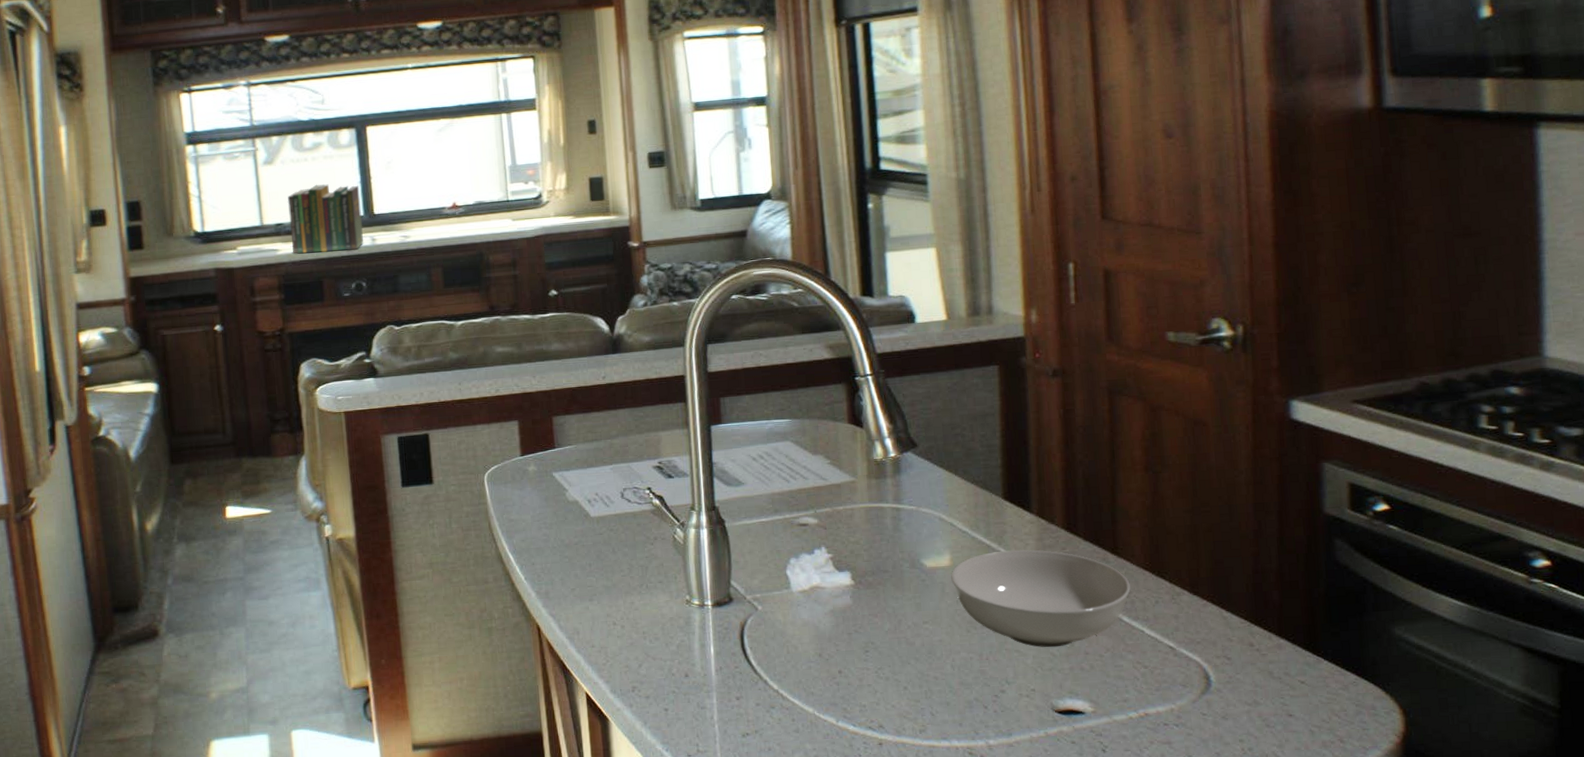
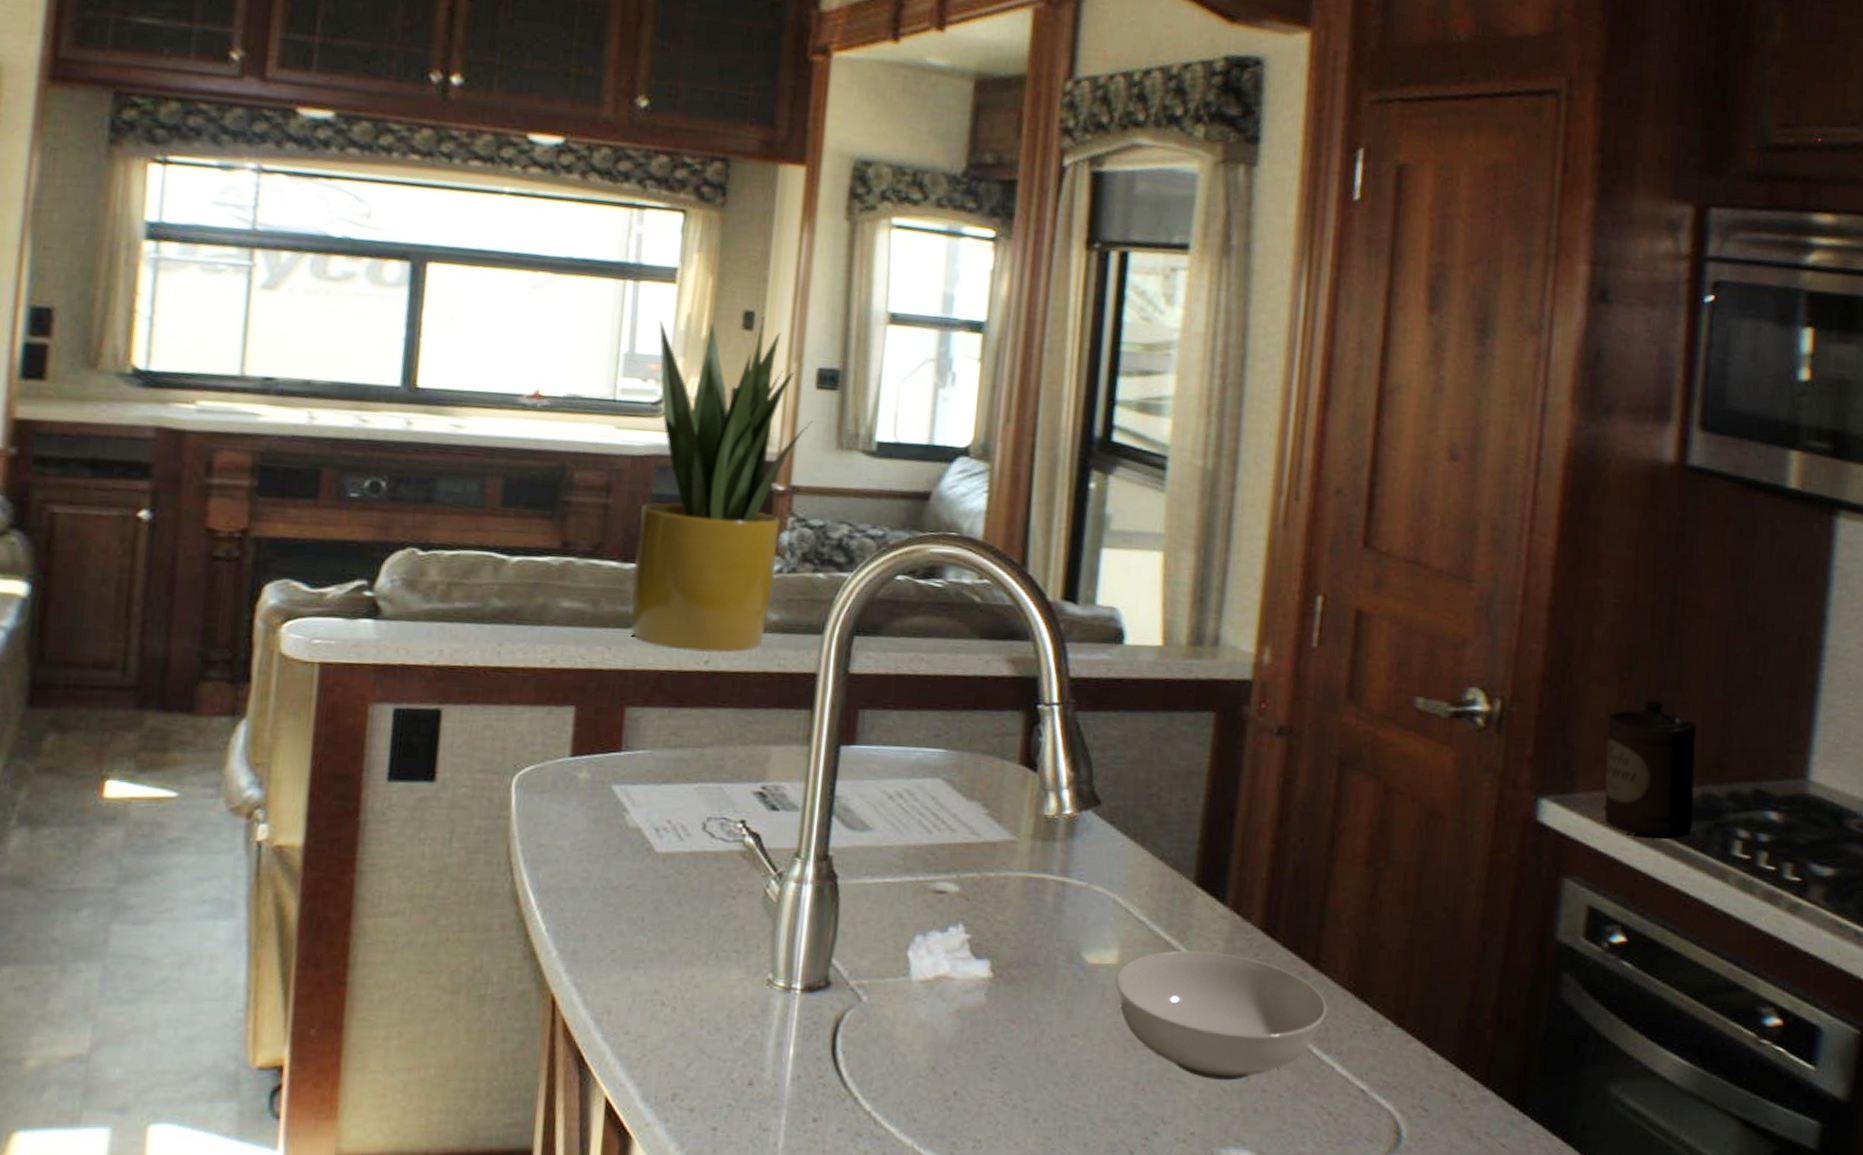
books: present [287,184,363,254] -> none [283,331,402,434]
planter: none [528,122,651,372] -> present [631,317,813,653]
canister: none [1343,307,1437,421] -> present [1604,700,1697,838]

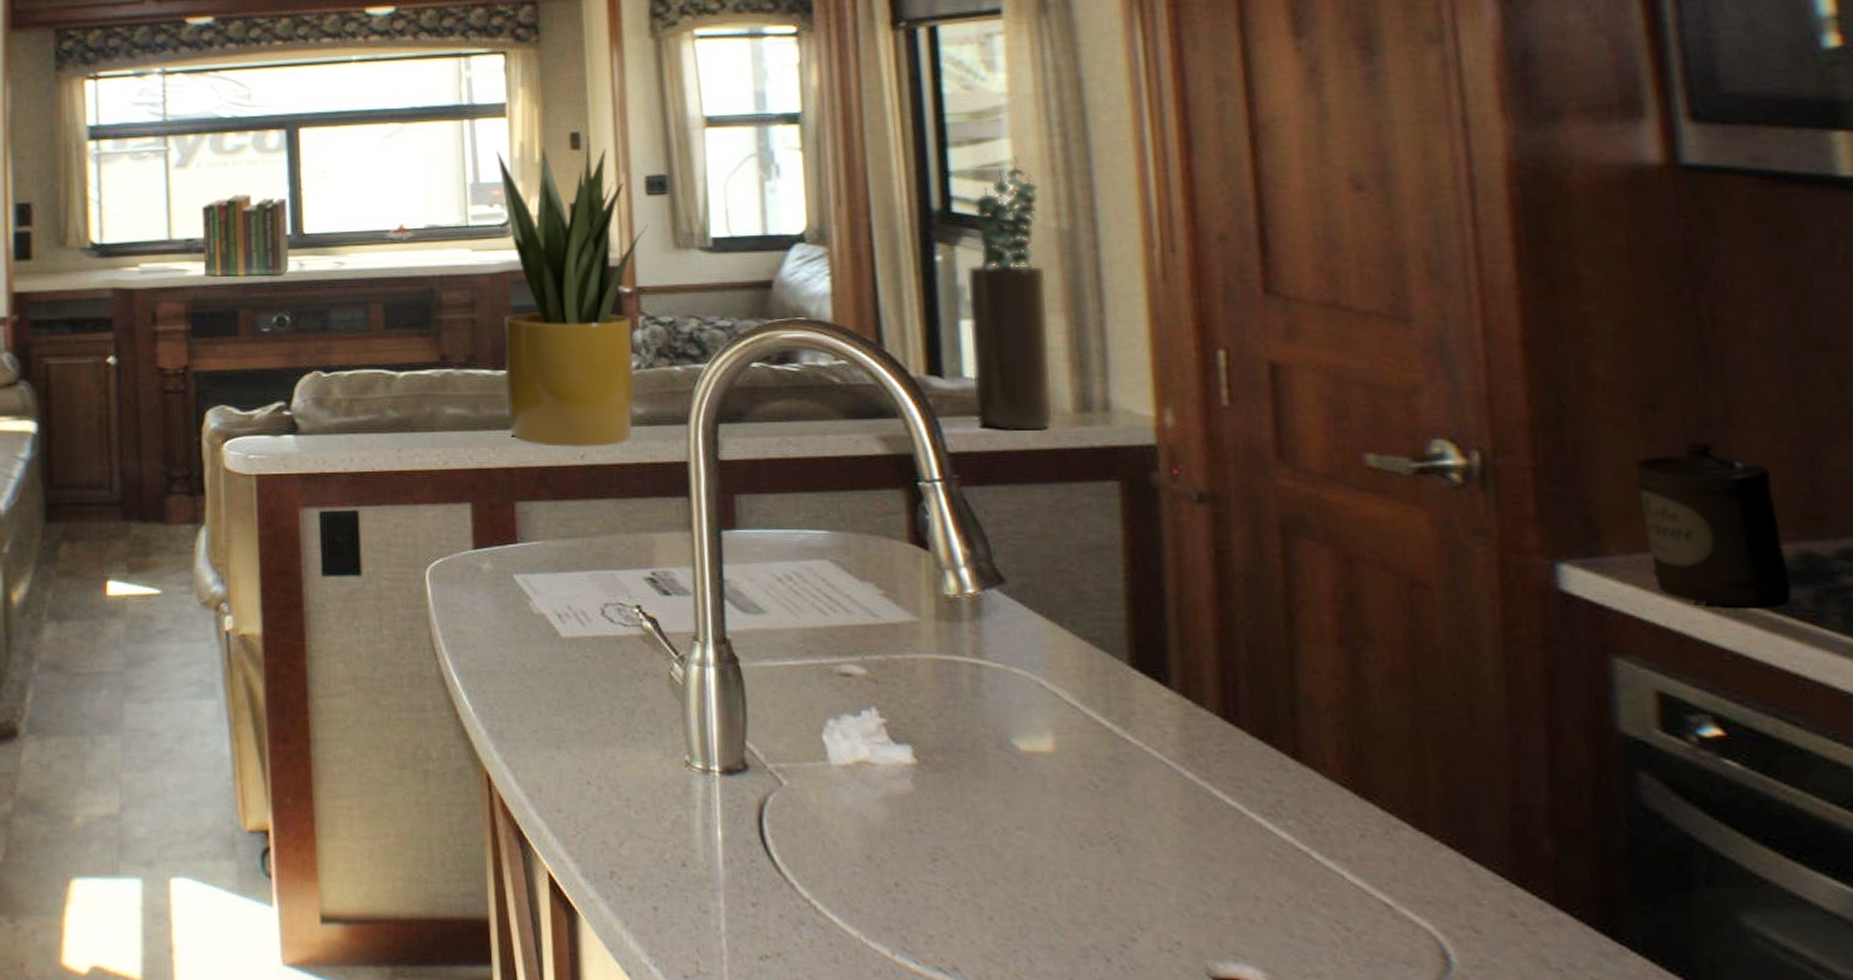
books: none [283,331,402,434] -> present [201,194,290,277]
vase: none [1099,392,1193,662] -> present [966,156,1054,432]
bowl: present [1115,950,1328,1081] -> none [1054,738,1322,885]

